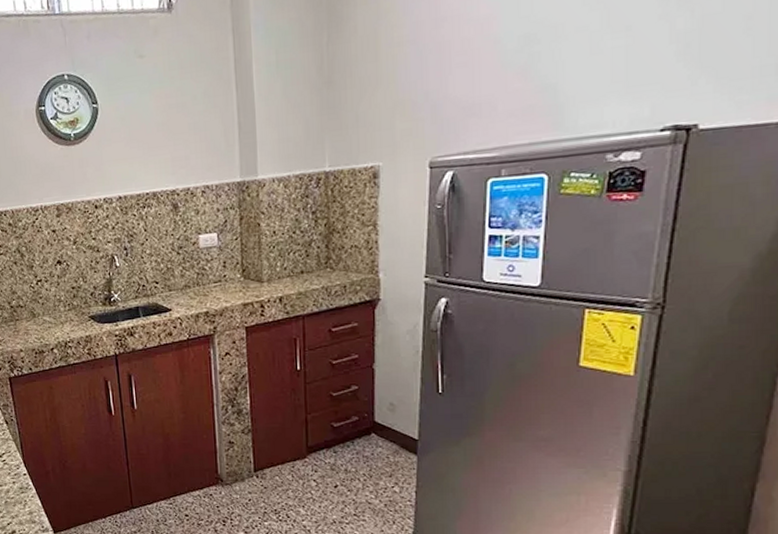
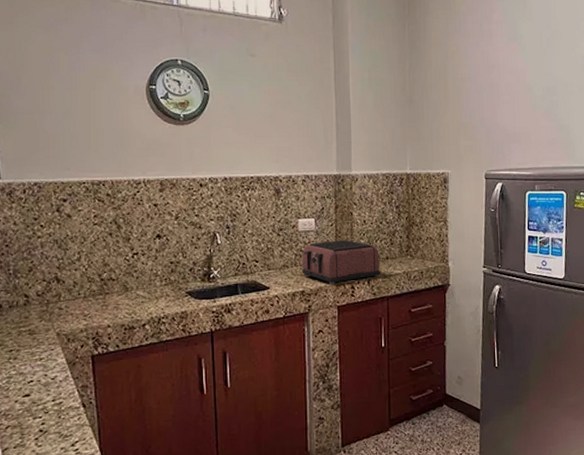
toaster: none [204,254,295,305] -> present [301,240,381,286]

